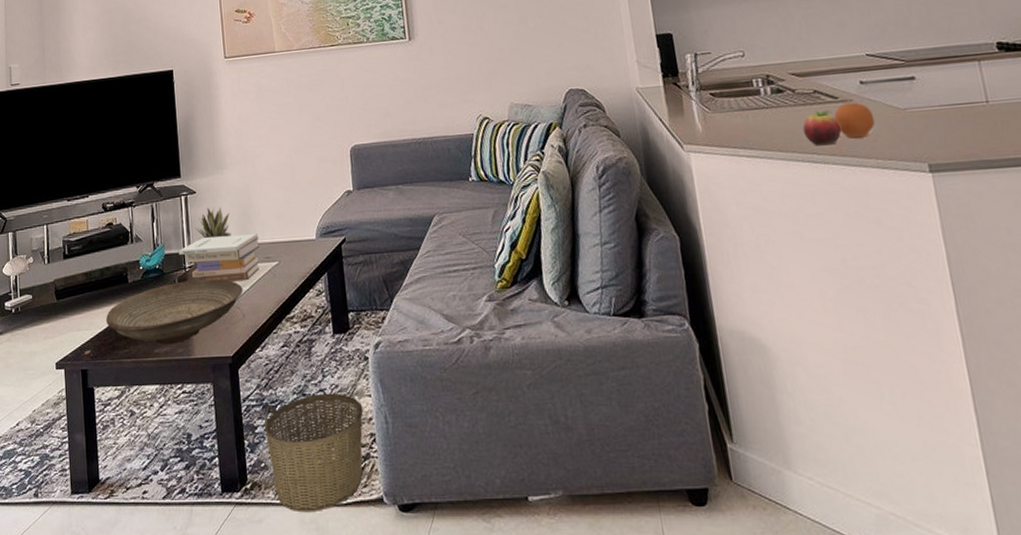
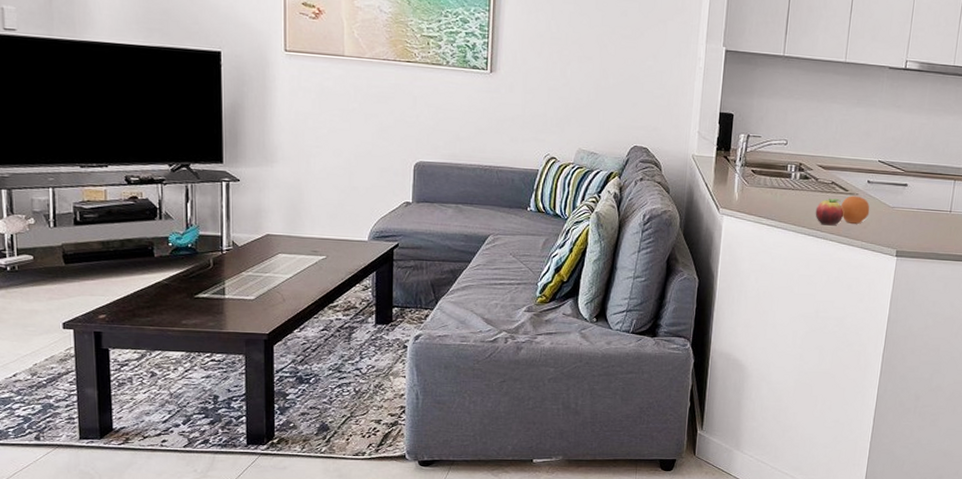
decorative bowl: present [106,279,243,345] -> none [126,262,286,318]
books: present [178,234,260,282] -> none [215,224,307,269]
succulent plant: present [195,207,231,240] -> none [236,196,277,228]
basket: present [264,393,363,513] -> none [296,371,396,464]

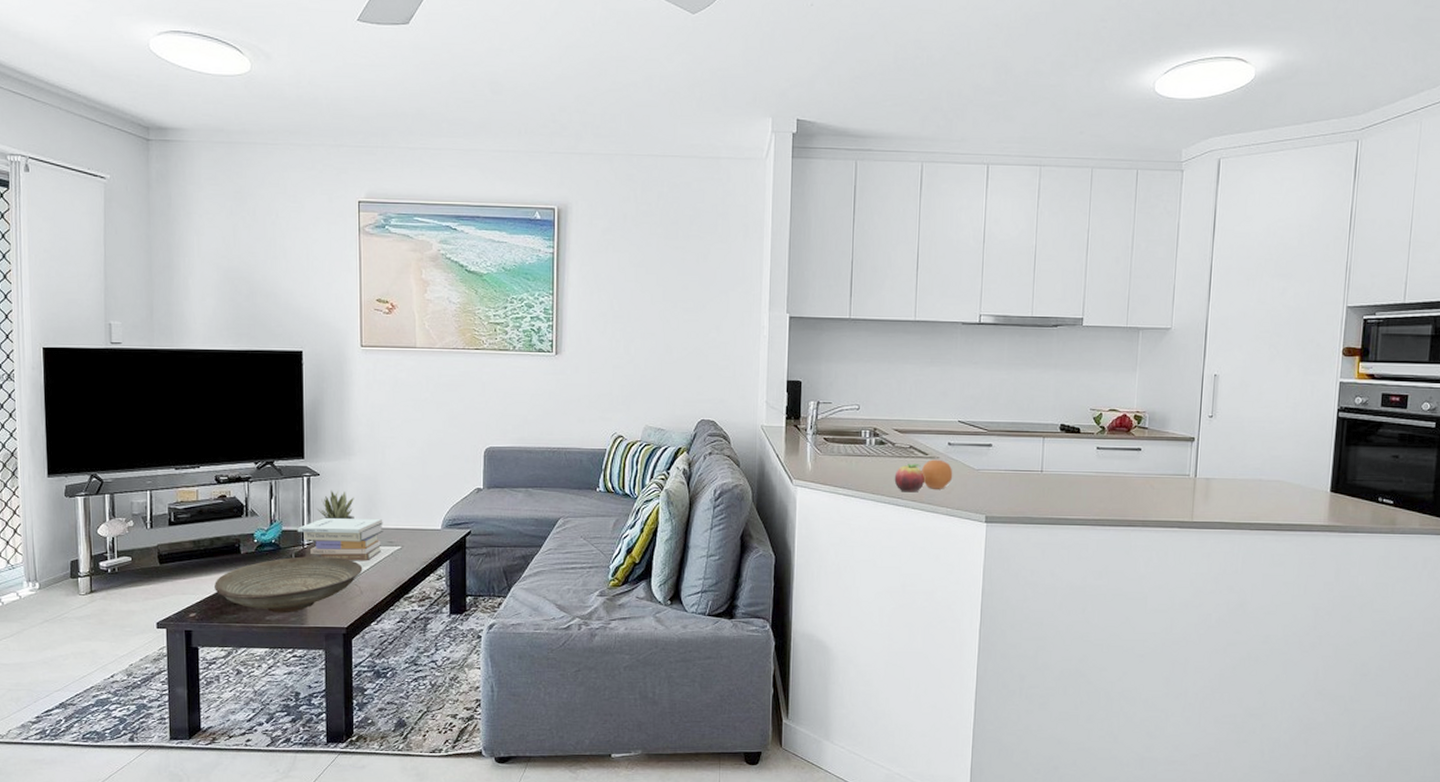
decorative bowl: none [126,262,286,318] -> present [215,556,363,613]
books: none [215,224,307,269] -> present [297,518,383,561]
succulent plant: none [236,196,277,228] -> present [316,490,354,520]

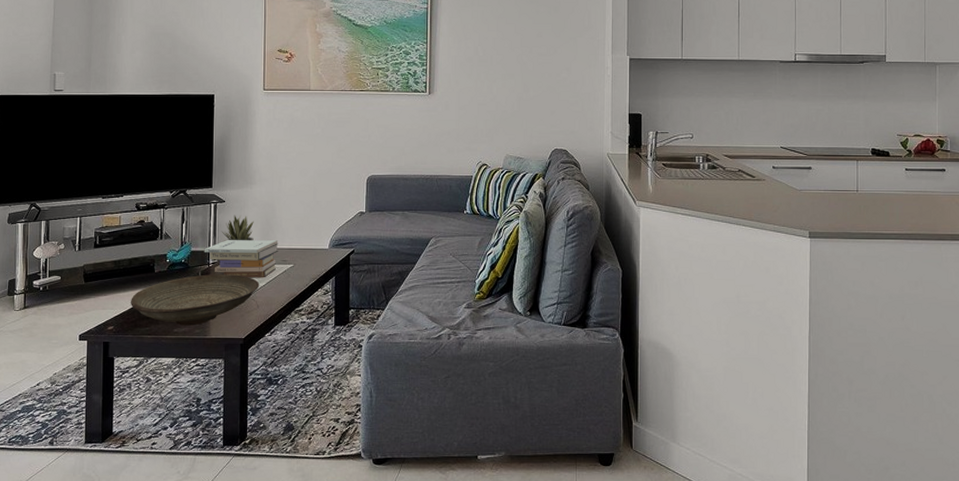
fruit: present [894,463,924,493] -> none [726,185,753,211]
fruit: present [922,459,953,489] -> none [750,181,778,208]

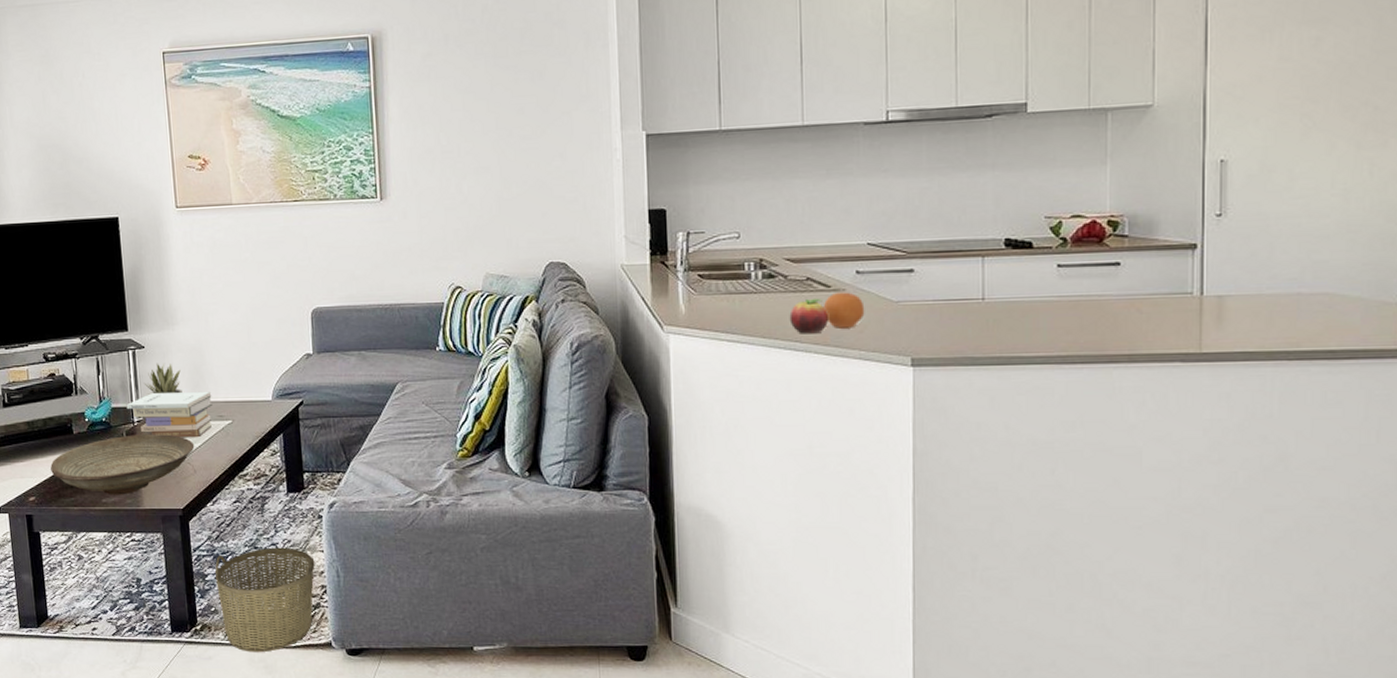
basket: none [266,371,353,463] -> present [214,547,315,653]
fruit: none [726,185,753,211] -> present [789,298,828,334]
fruit: none [750,181,778,208] -> present [824,292,865,329]

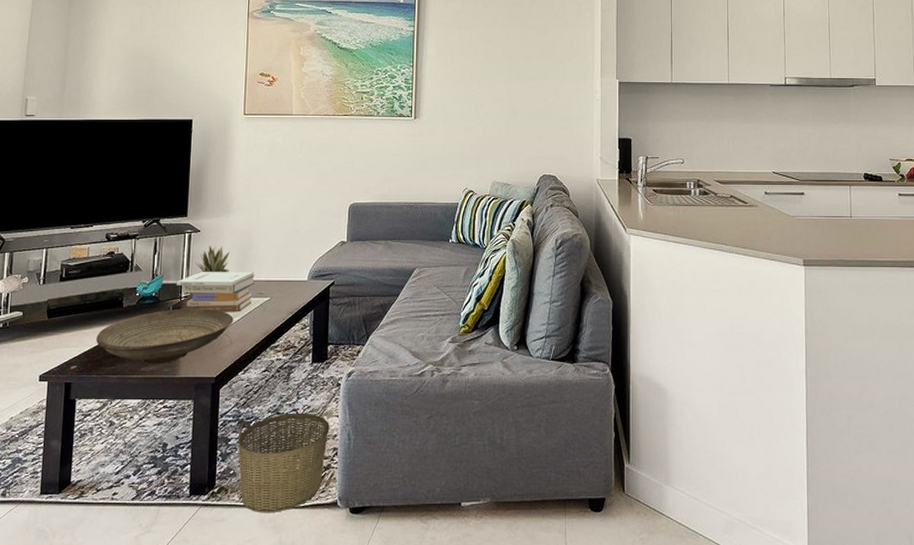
fruit: present [789,298,828,334] -> none [718,211,745,239]
fruit: present [824,292,865,329] -> none [743,207,771,235]

